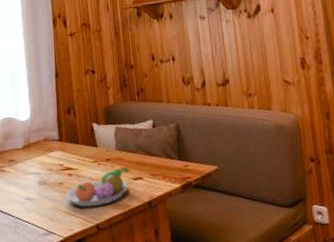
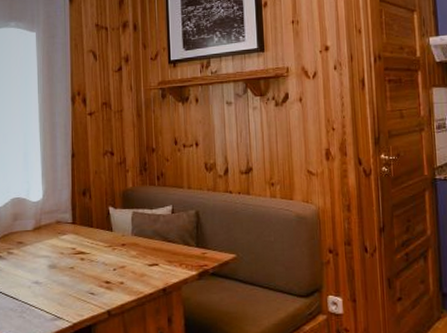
fruit bowl: present [65,168,129,207] -> none [76,253,145,293]

